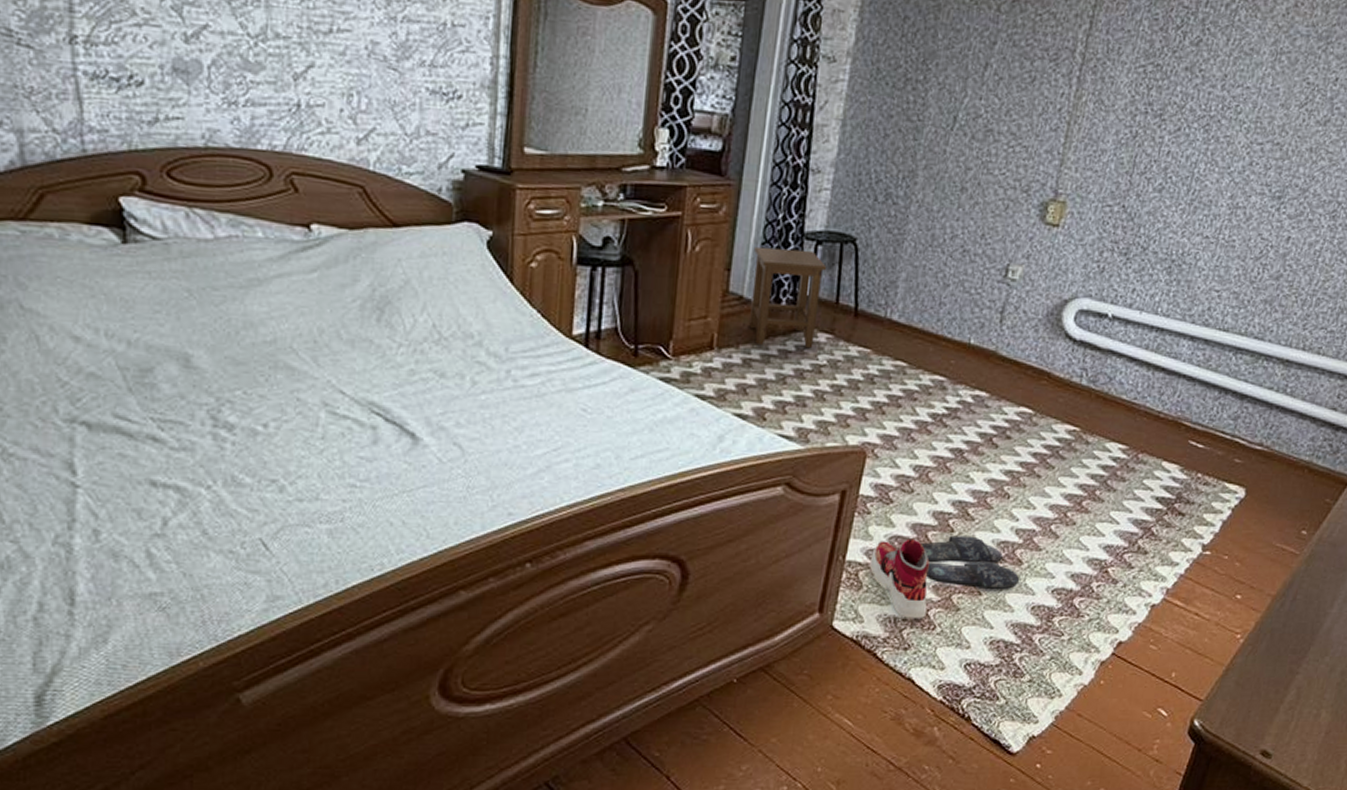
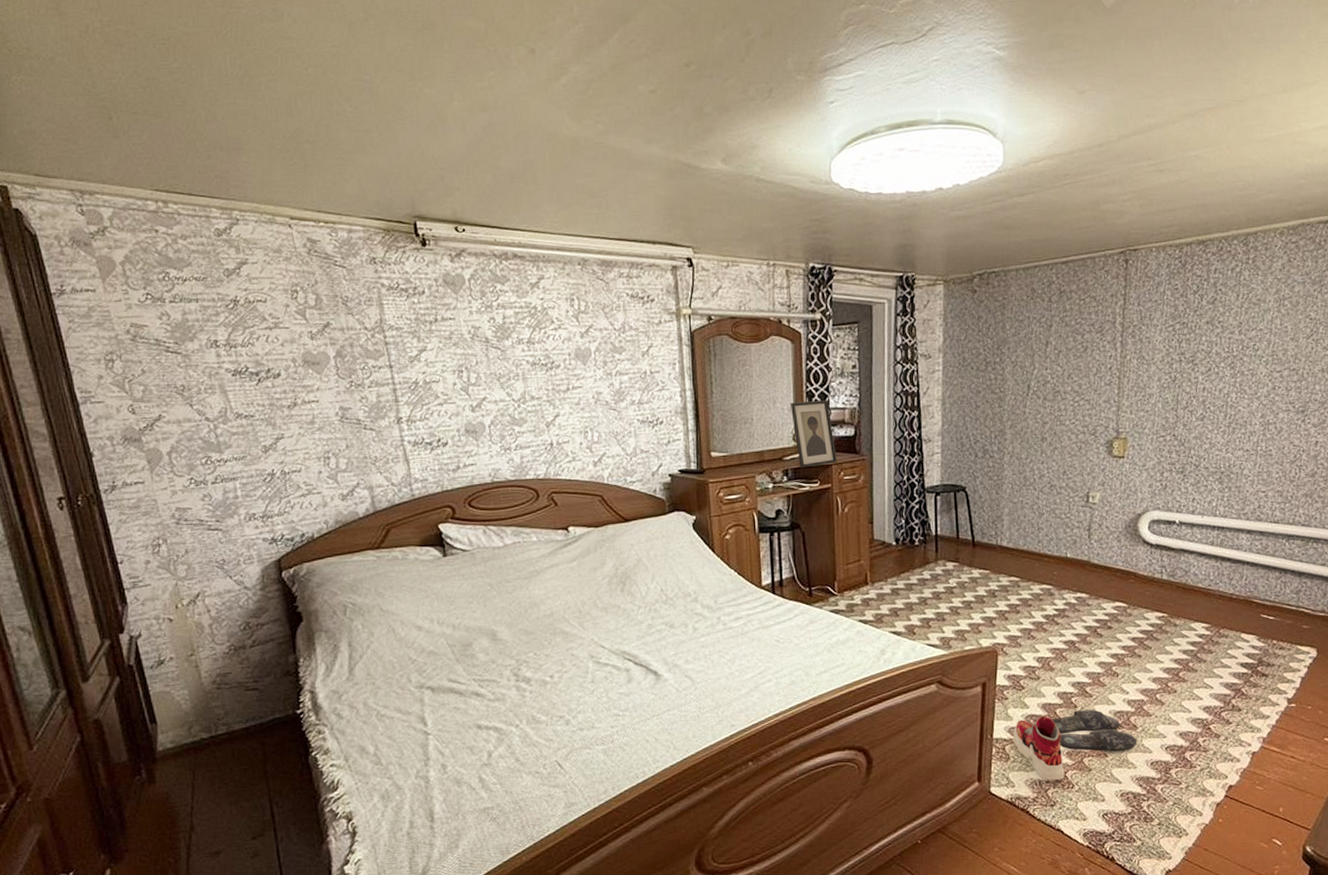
picture frame: none [640,94,695,186] -> present [791,399,837,468]
stool: present [749,246,827,349] -> none [889,500,946,577]

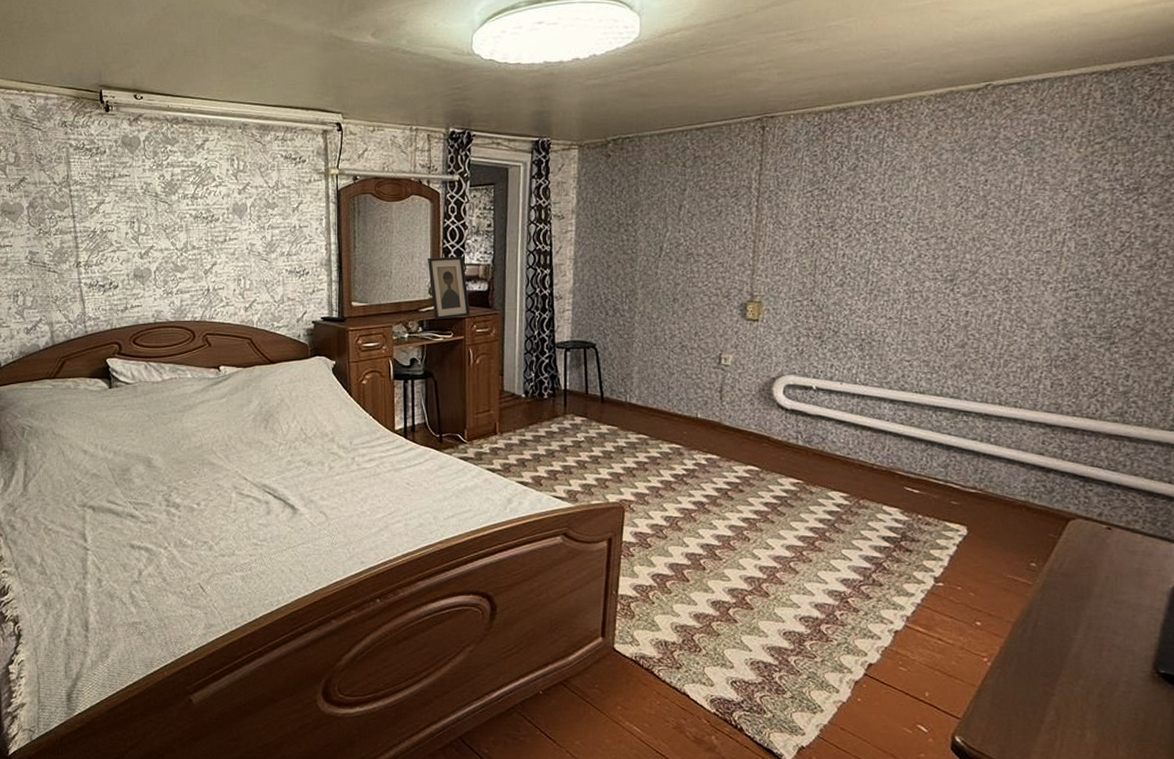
athletic shoe: present [1012,716,1065,781] -> none [638,576,692,643]
slippers: present [1051,709,1136,751] -> none [678,573,768,617]

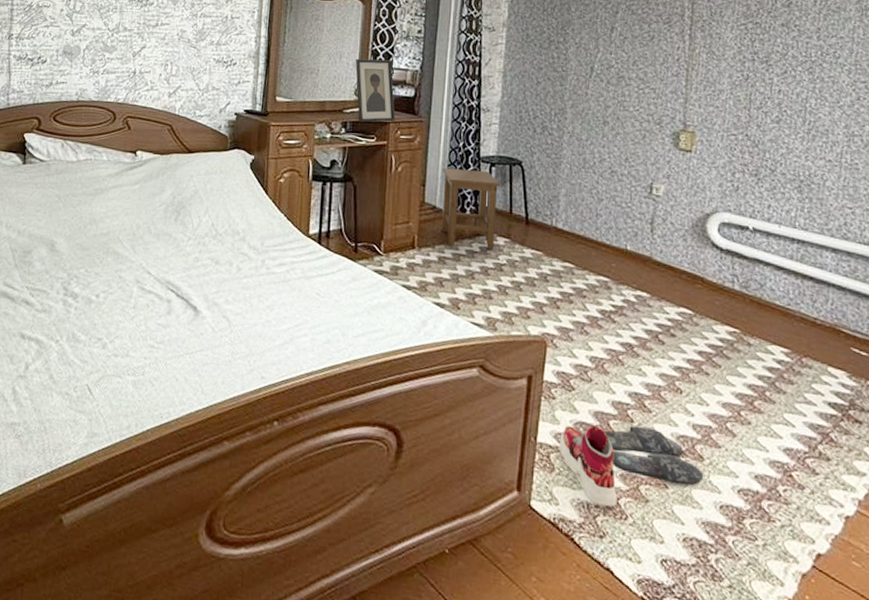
stool: none [519,356,576,429] -> present [442,167,501,250]
athletic shoe: none [638,576,692,643] -> present [559,425,617,508]
slippers: none [678,573,768,617] -> present [603,425,703,485]

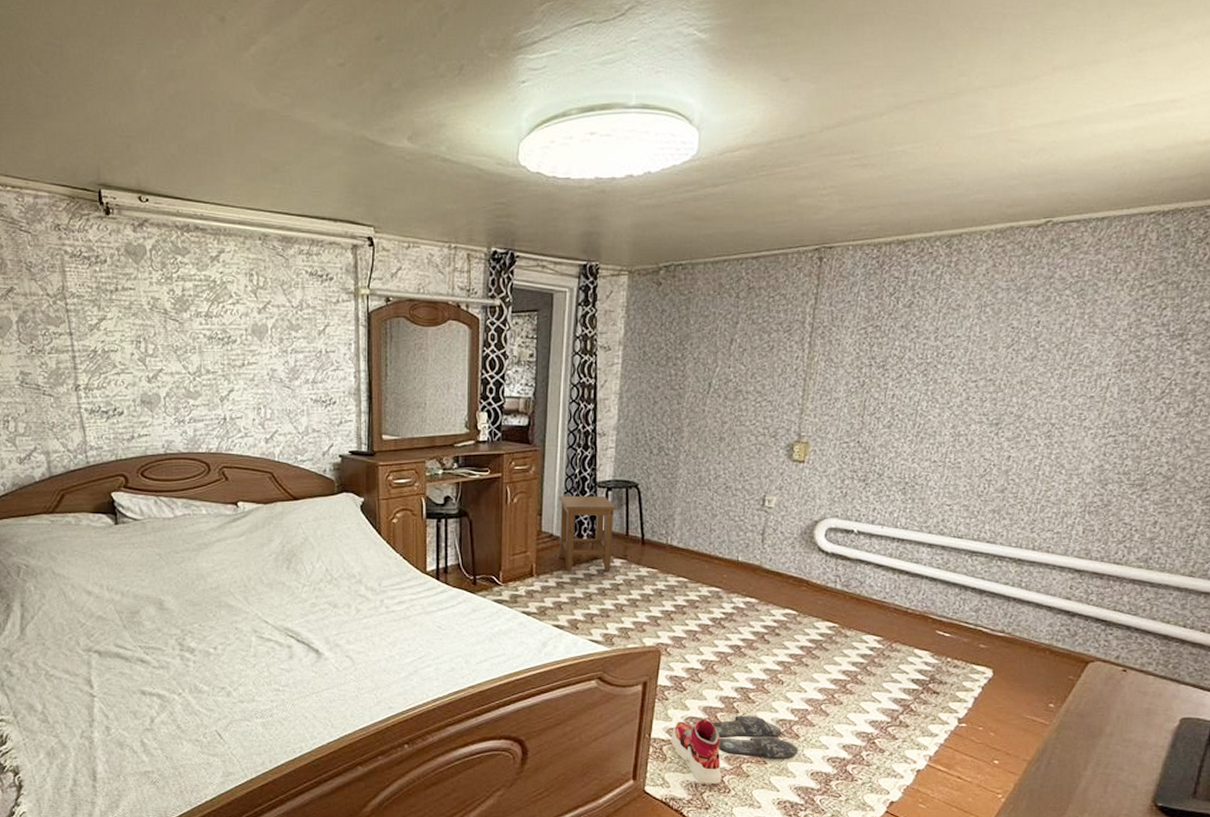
picture frame: present [355,58,396,123] -> none [465,387,509,456]

